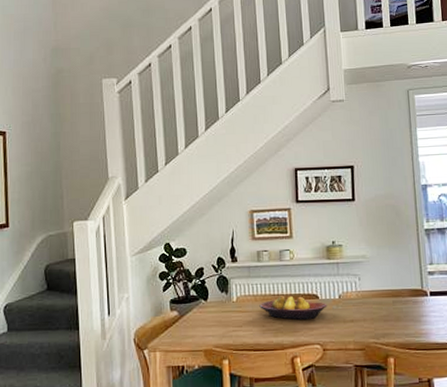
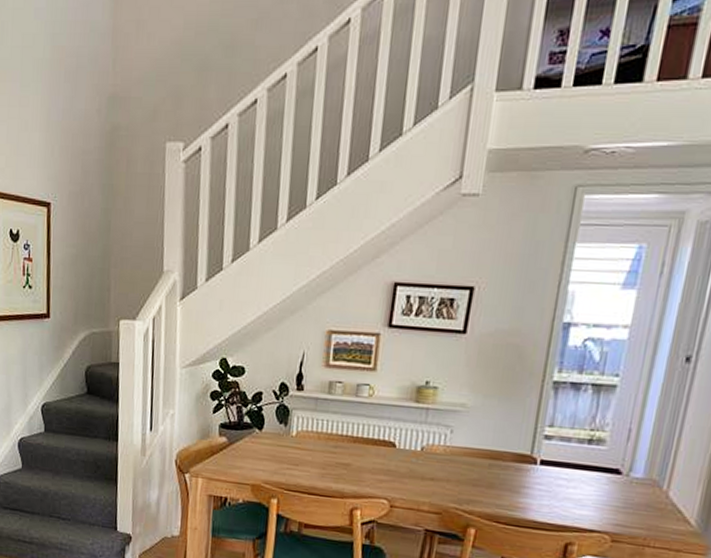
fruit bowl: present [259,295,327,320] -> none [322,437,405,470]

